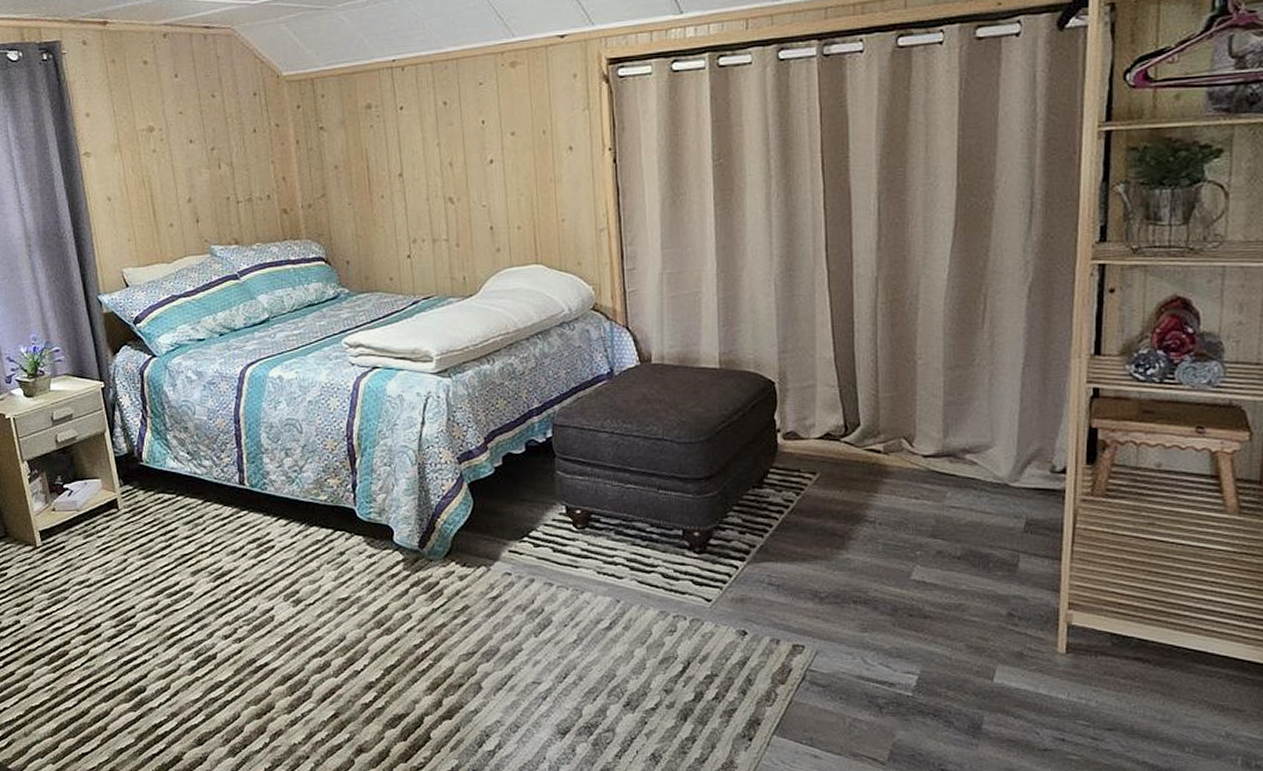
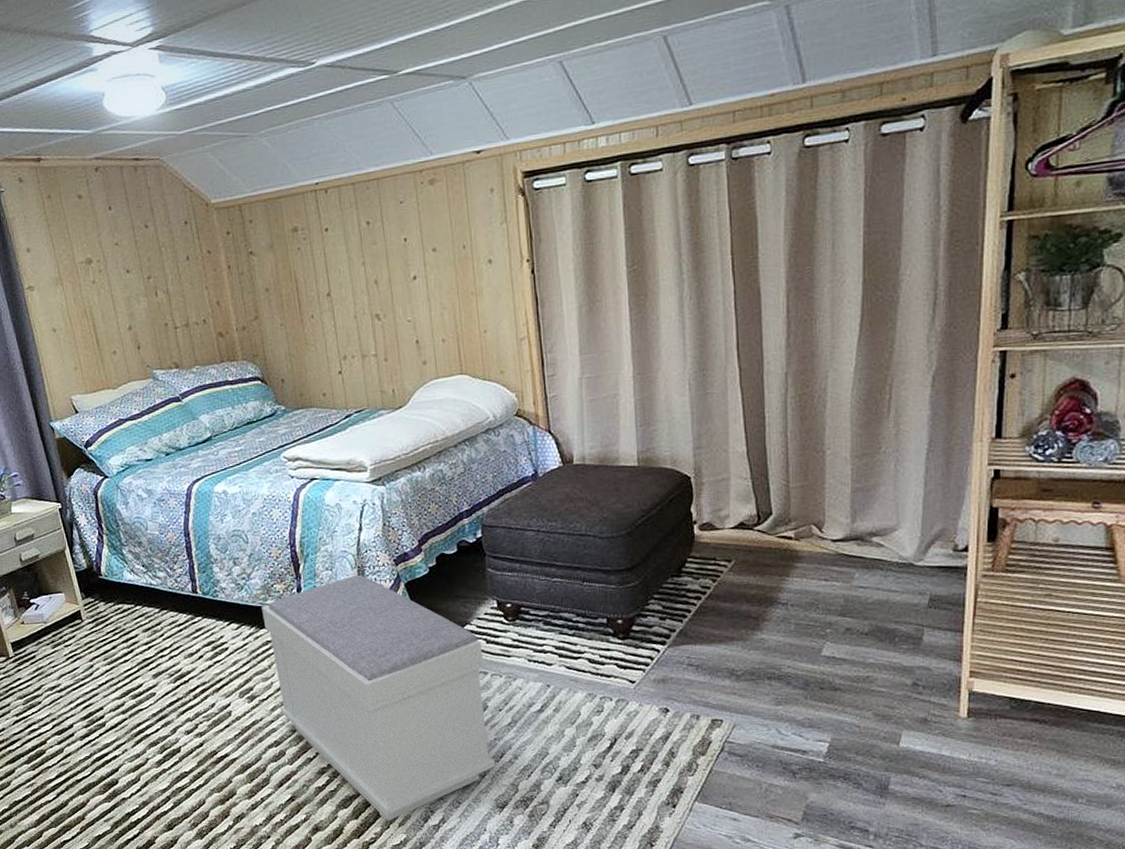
bench: none [313,472,559,744] -> present [262,574,496,821]

